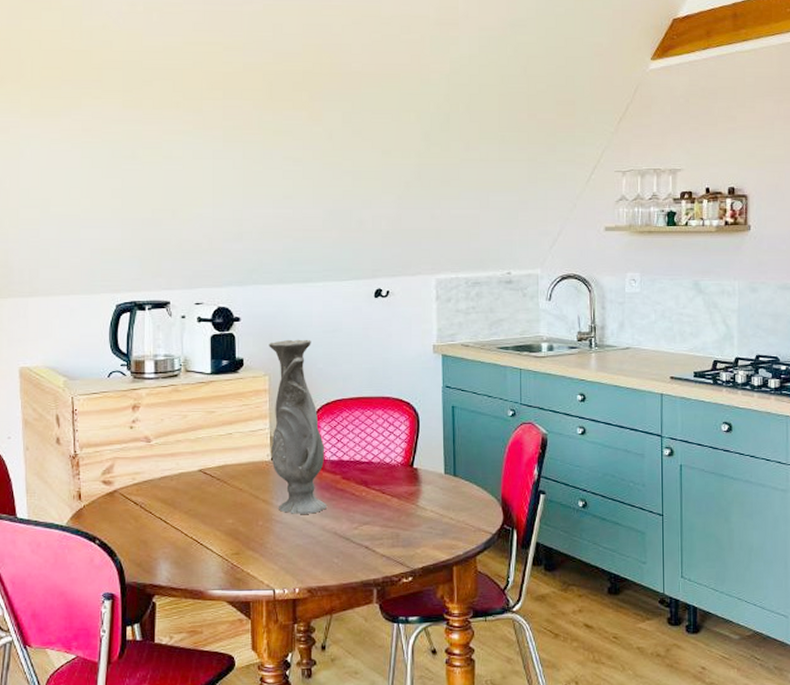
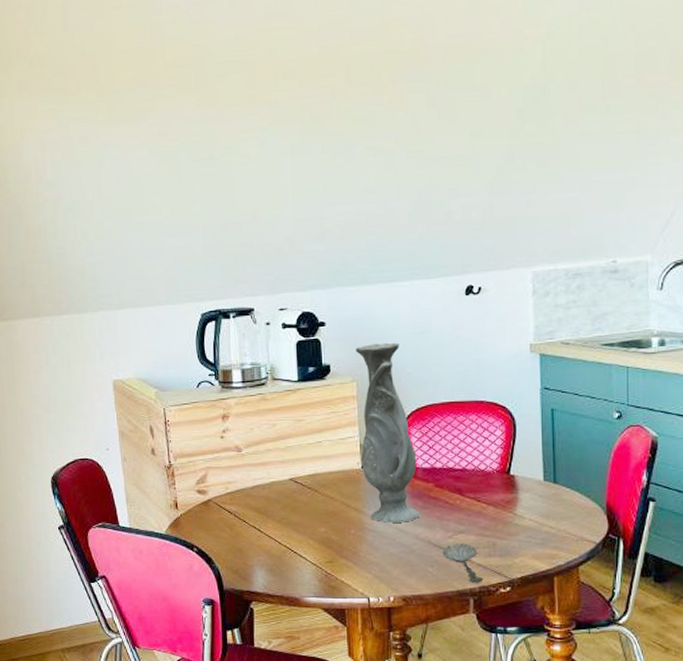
spoon: none [348,534,387,574] -> present [442,543,483,584]

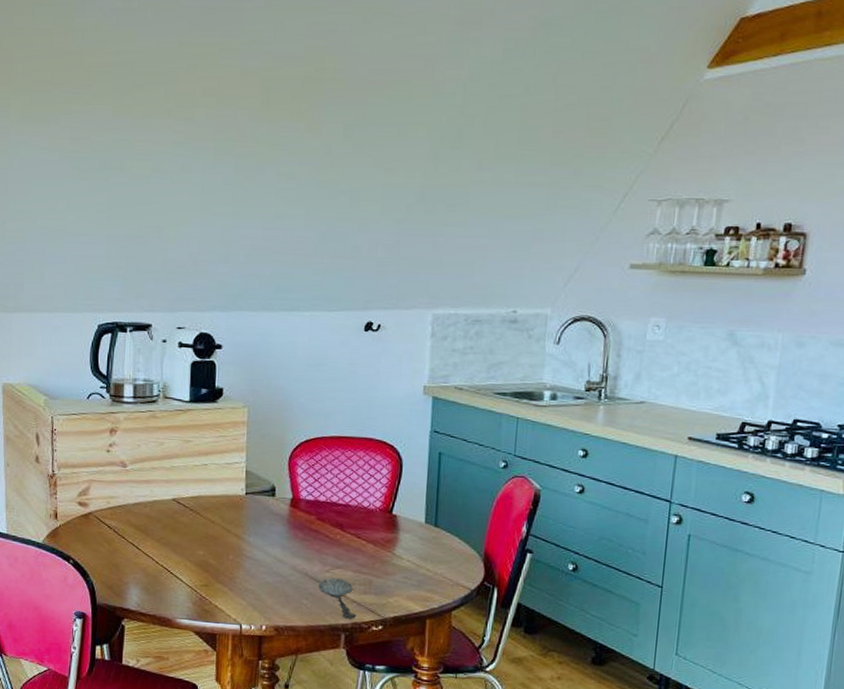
vase: present [355,342,421,523] -> none [246,370,302,553]

